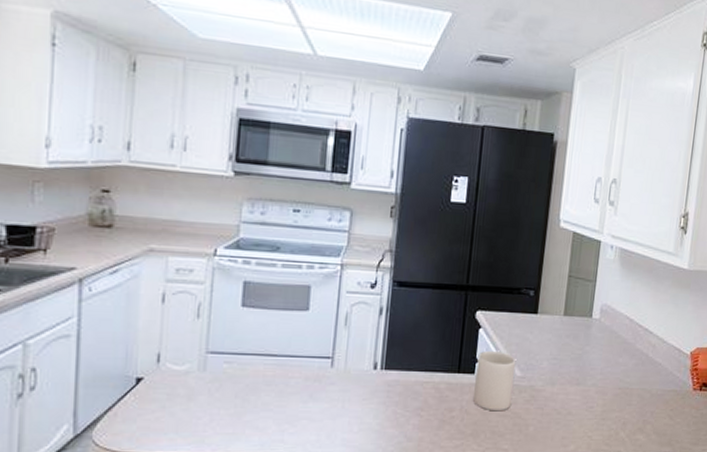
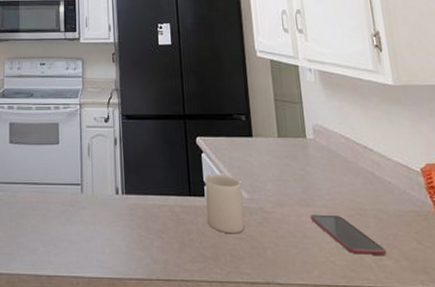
smartphone: none [578,393,641,430] -> present [310,214,387,255]

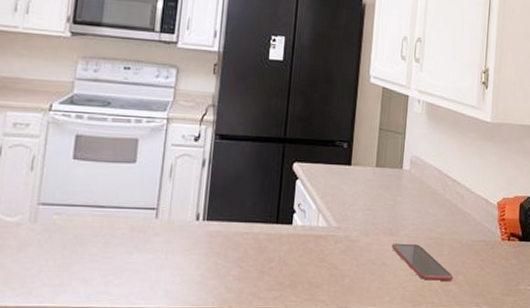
mug: present [205,173,245,234] -> none [291,201,332,262]

